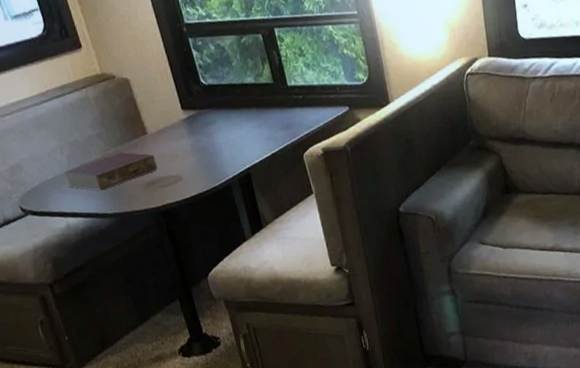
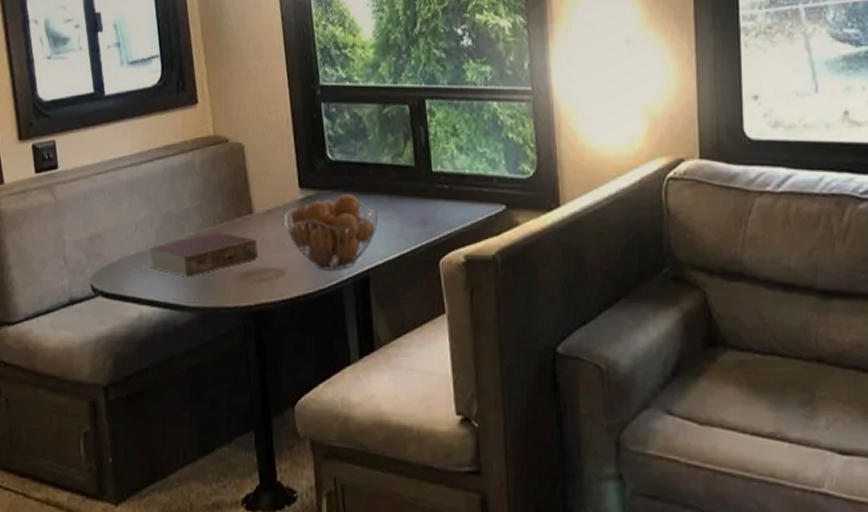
fruit basket: none [174,110,251,173] -> present [285,194,379,270]

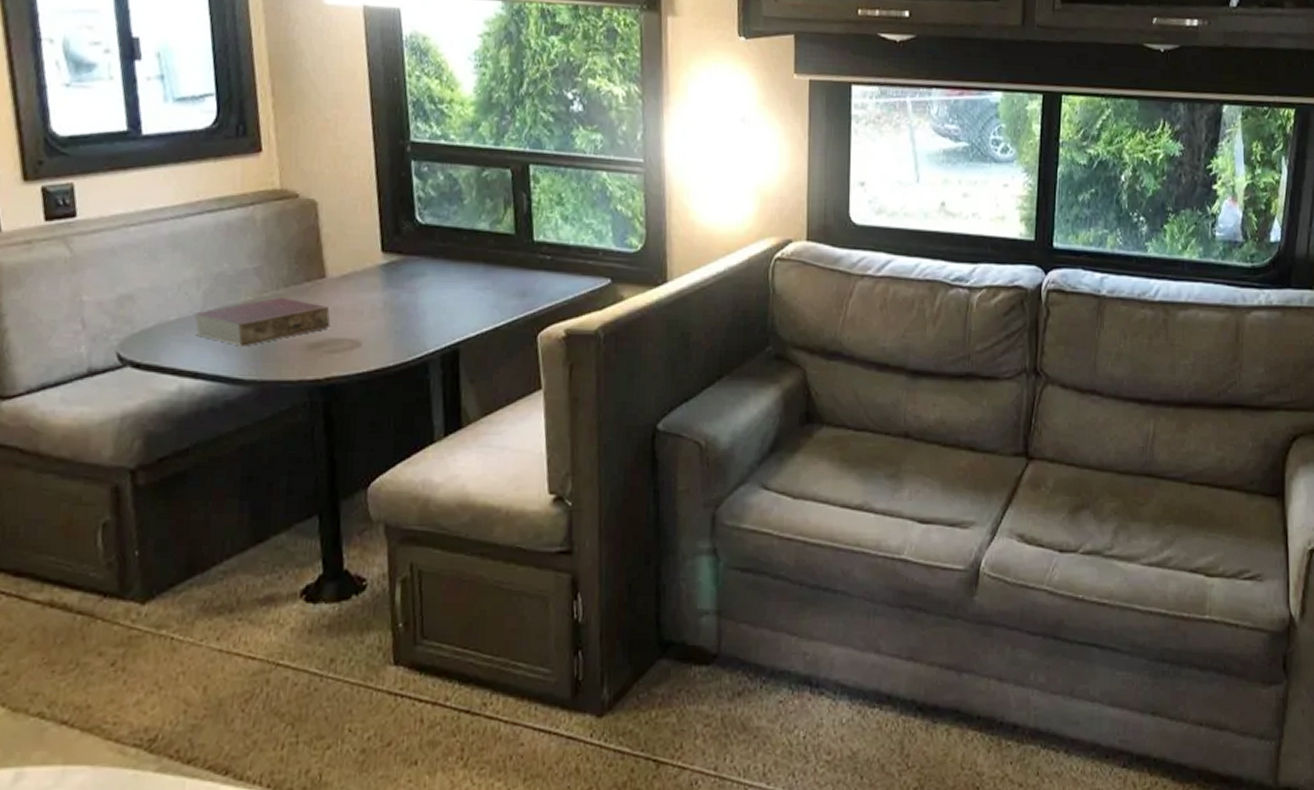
fruit basket: present [285,194,379,270] -> none [363,261,473,342]

